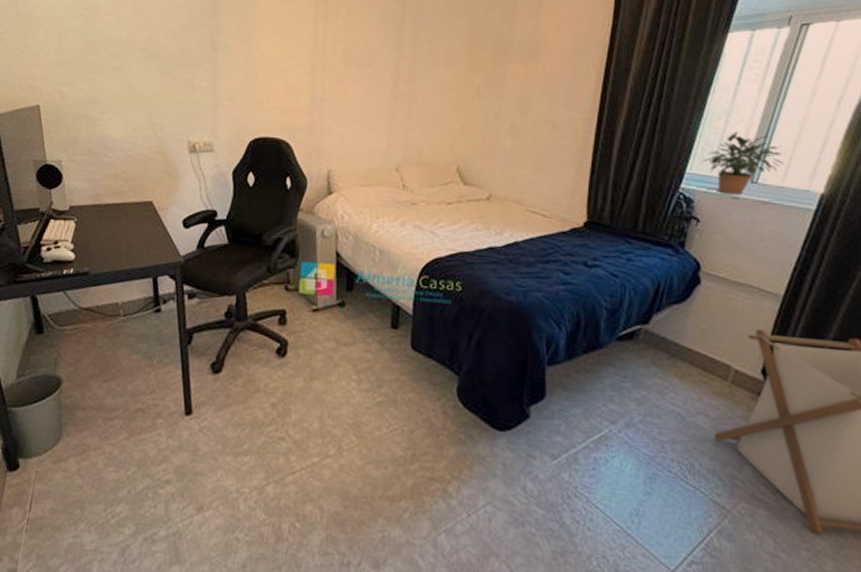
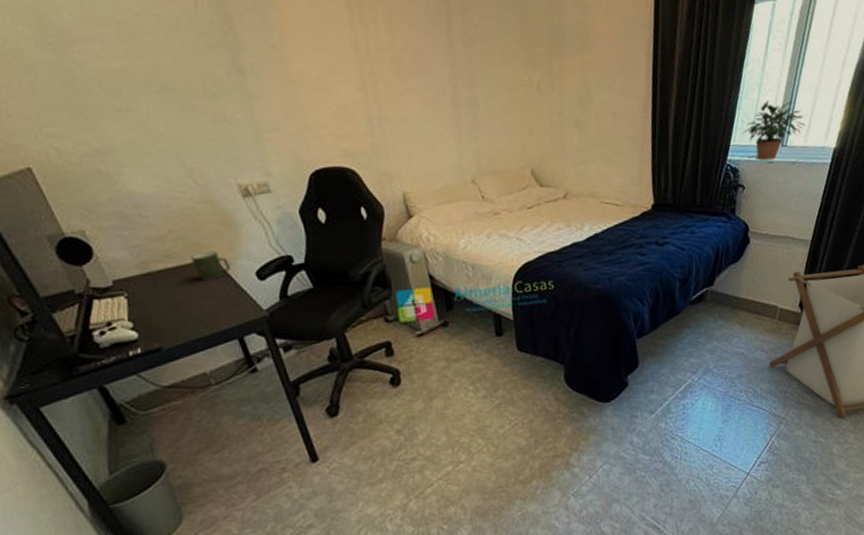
mug: none [134,194,163,220] -> present [191,251,230,280]

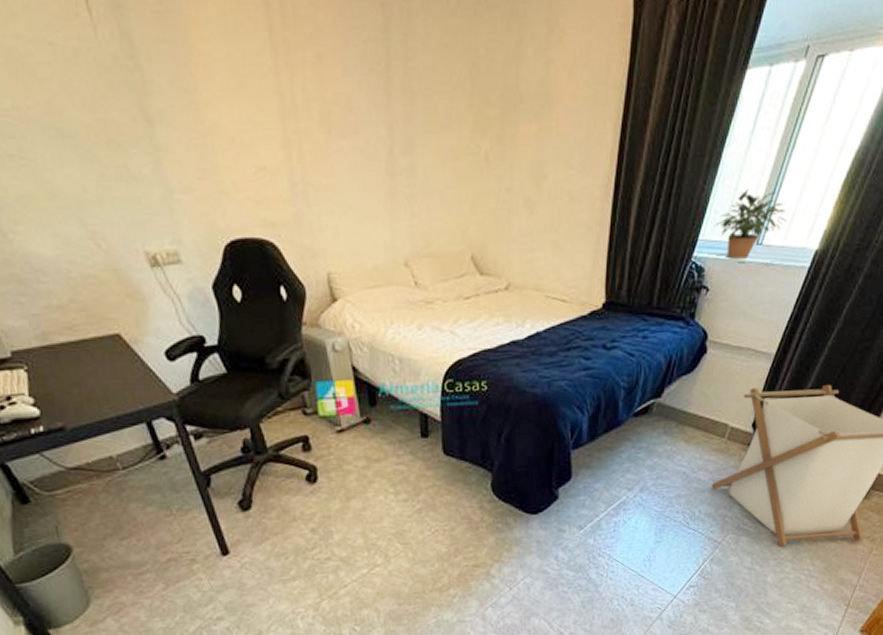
mug: present [191,251,230,280] -> none [94,326,137,357]

